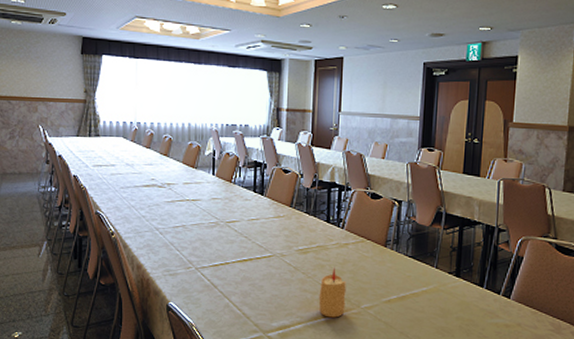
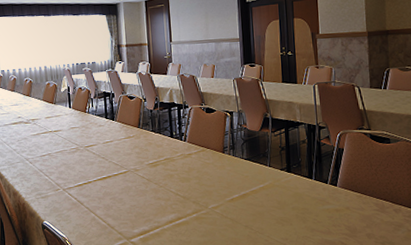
candle: present [318,267,346,318] -> none [171,175,195,220]

